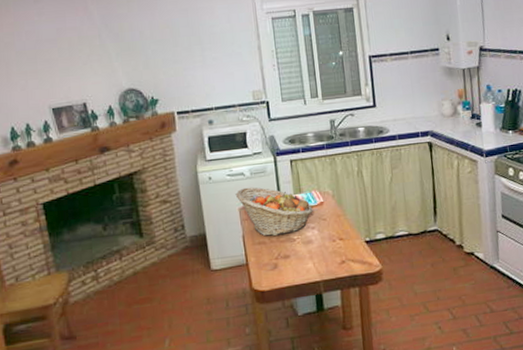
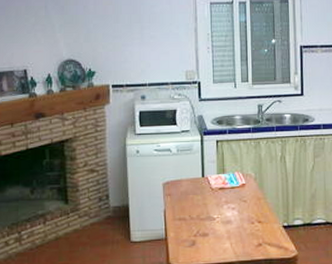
fruit basket: present [235,187,313,237] -> none [161,163,234,214]

